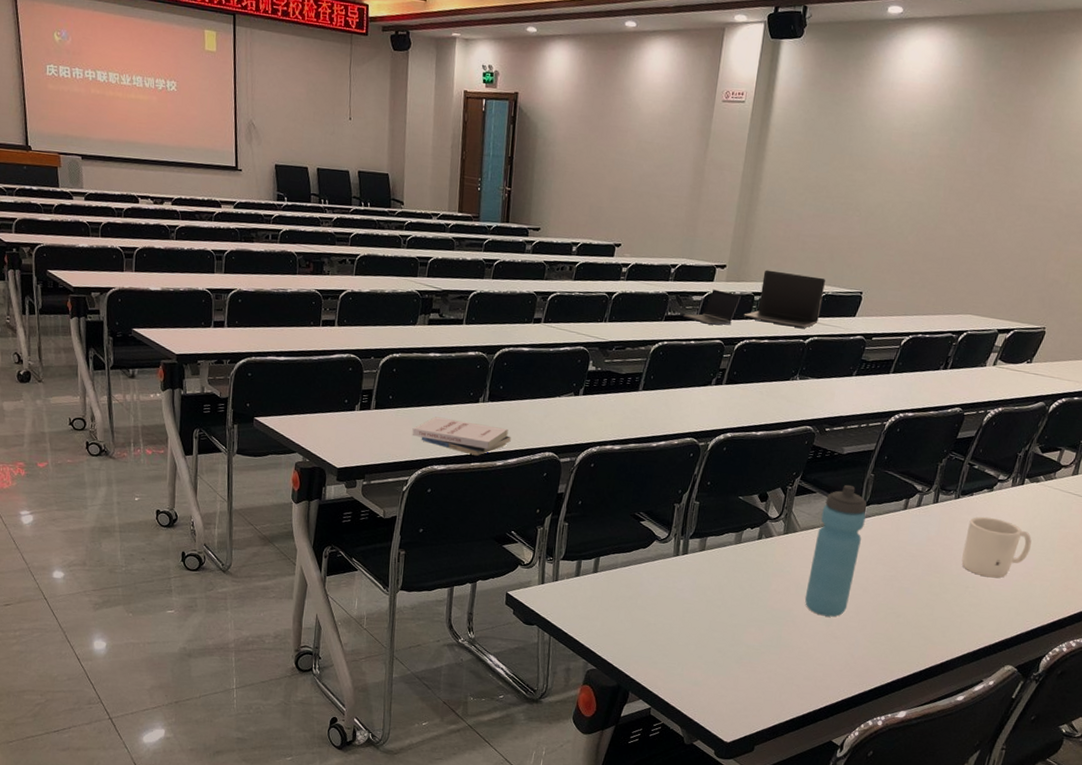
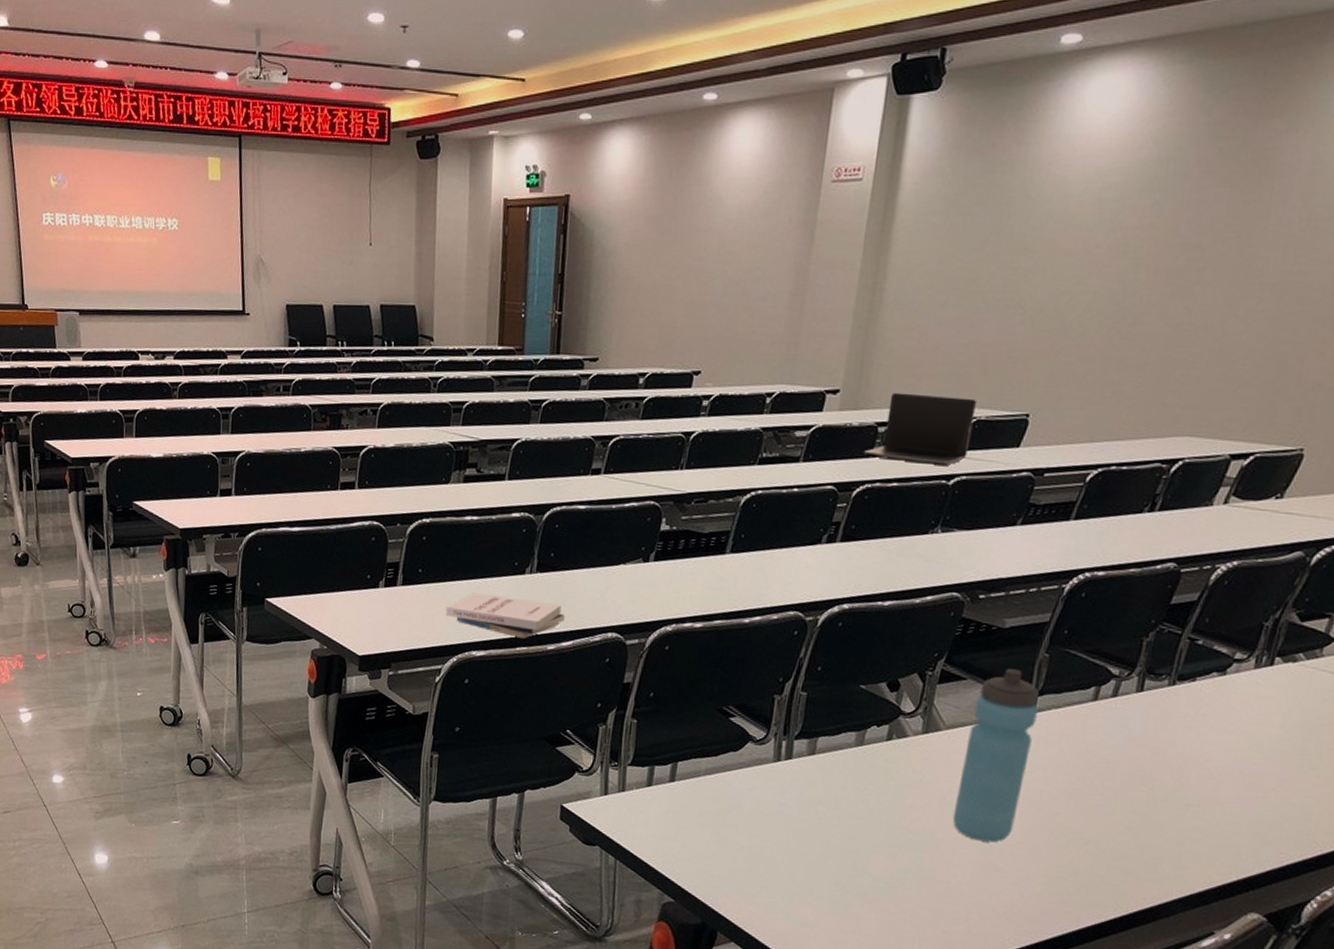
laptop computer: present [683,289,741,325] -> none [783,421,860,467]
mug: present [961,516,1032,578] -> none [1179,709,1287,794]

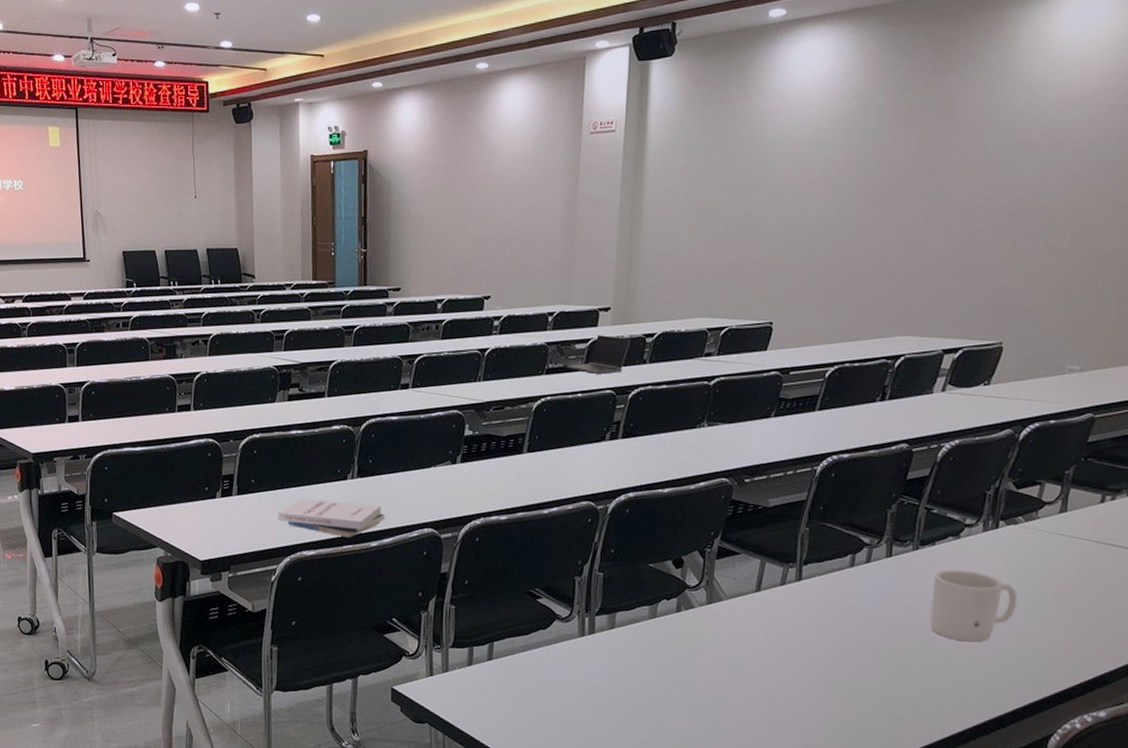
laptop computer: none [783,421,860,467] -> present [566,335,631,374]
laptop computer: present [863,392,977,465] -> none [635,308,728,368]
water bottle: present [952,668,1039,843] -> none [739,542,804,699]
mug: none [1179,709,1287,794] -> present [930,569,1017,643]

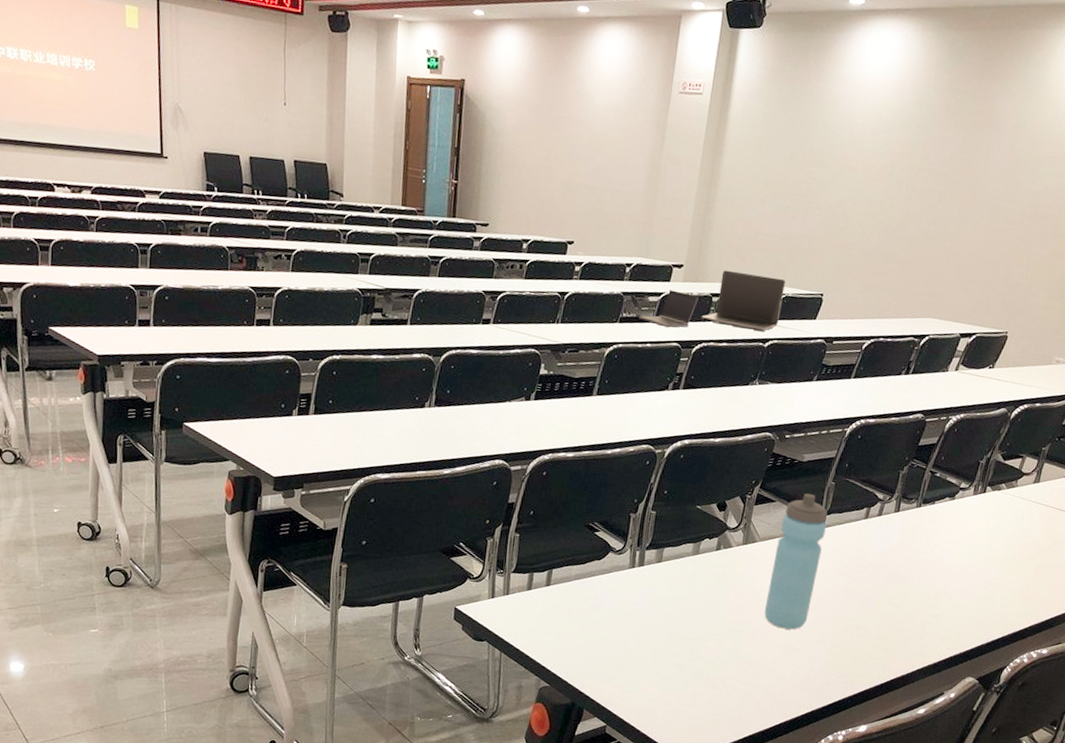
books: present [277,498,385,538] -> none [353,422,459,464]
laptop computer: none [635,308,728,368] -> present [701,270,786,331]
water bottle: none [739,542,804,699] -> present [764,493,827,630]
mug: present [930,569,1017,643] -> none [923,525,993,589]

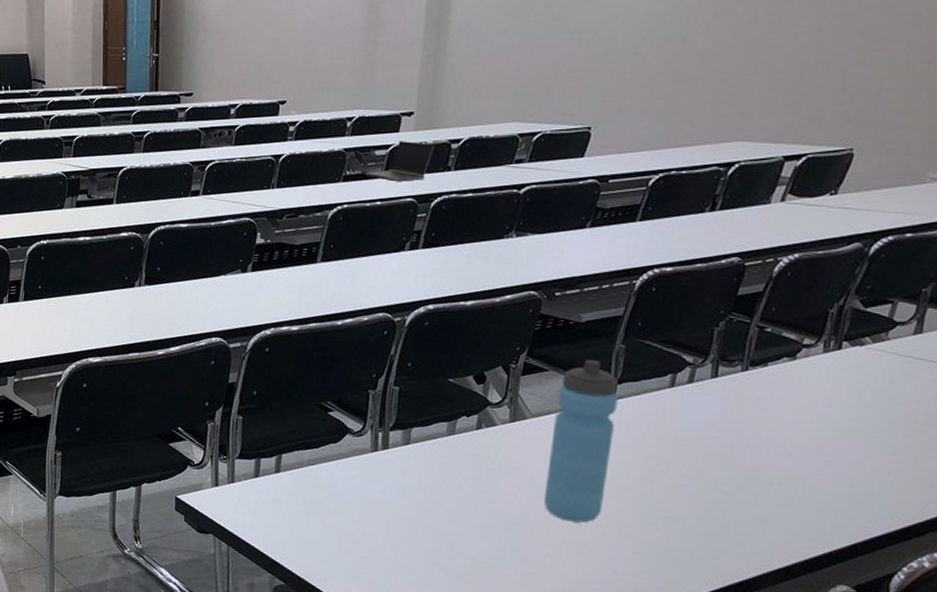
laptop computer: present [701,270,786,331] -> none [439,112,542,176]

